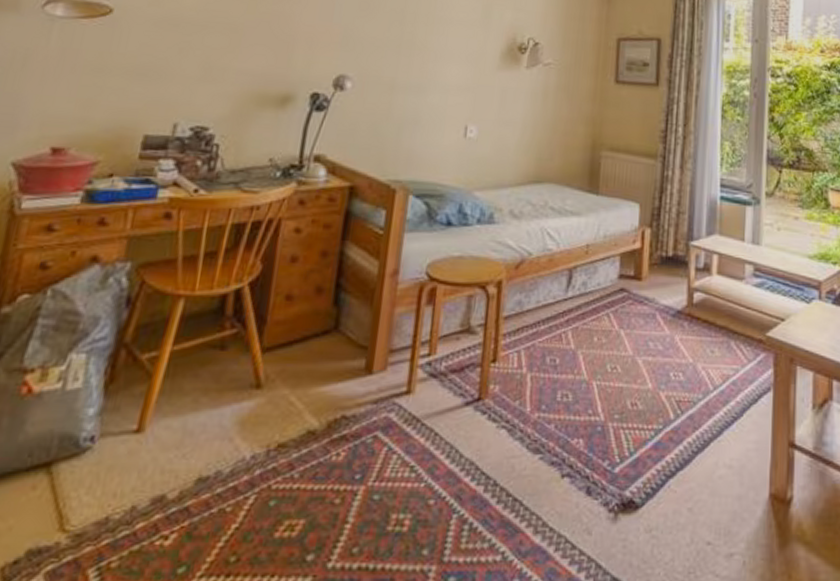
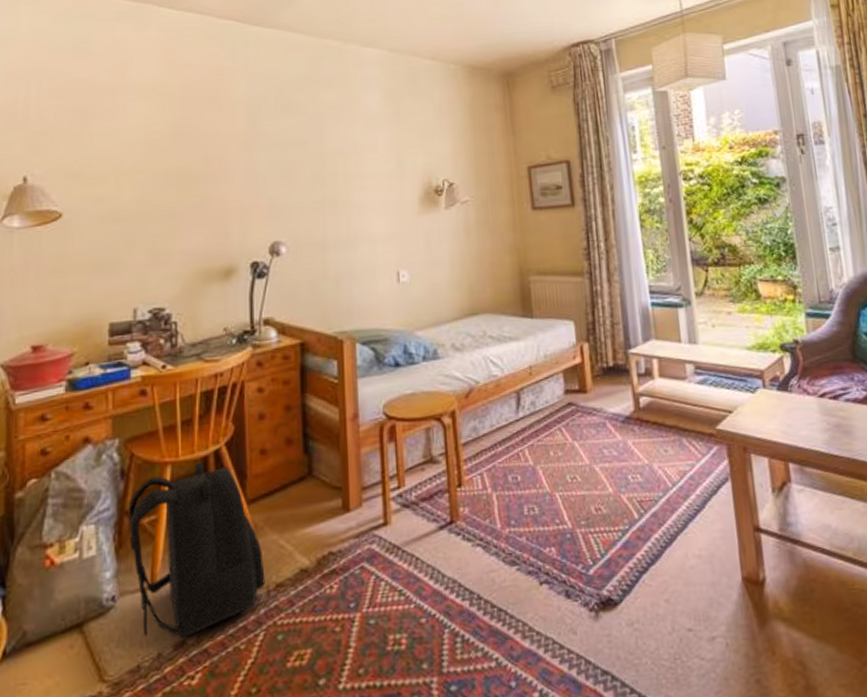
backpack: none [119,299,269,492] -> present [128,462,265,638]

